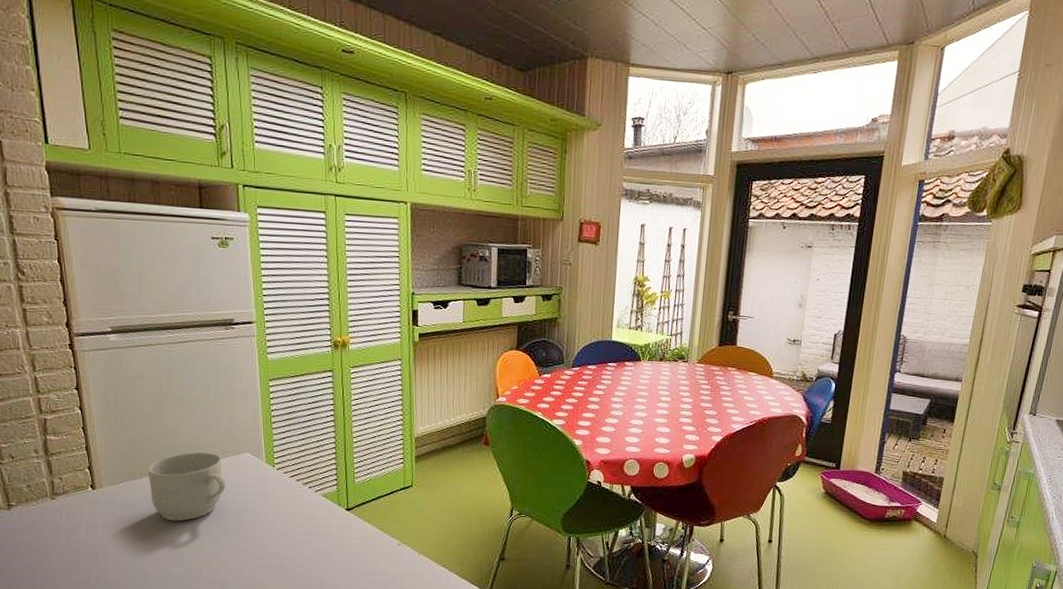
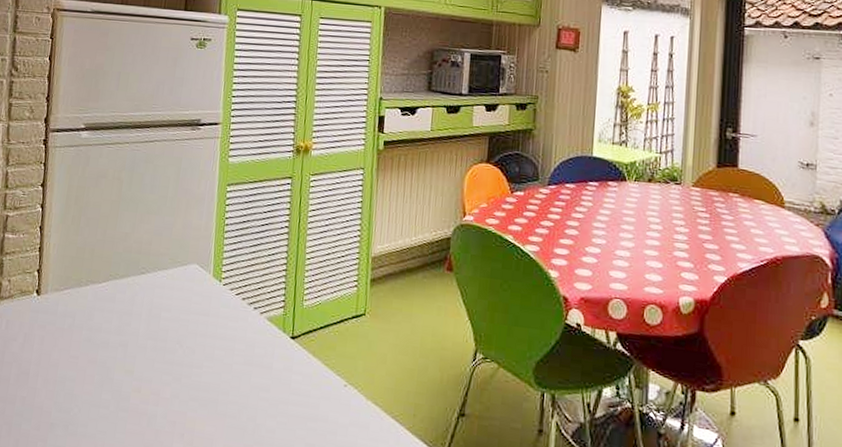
mug: present [148,452,226,521] -> none [92,260,170,338]

